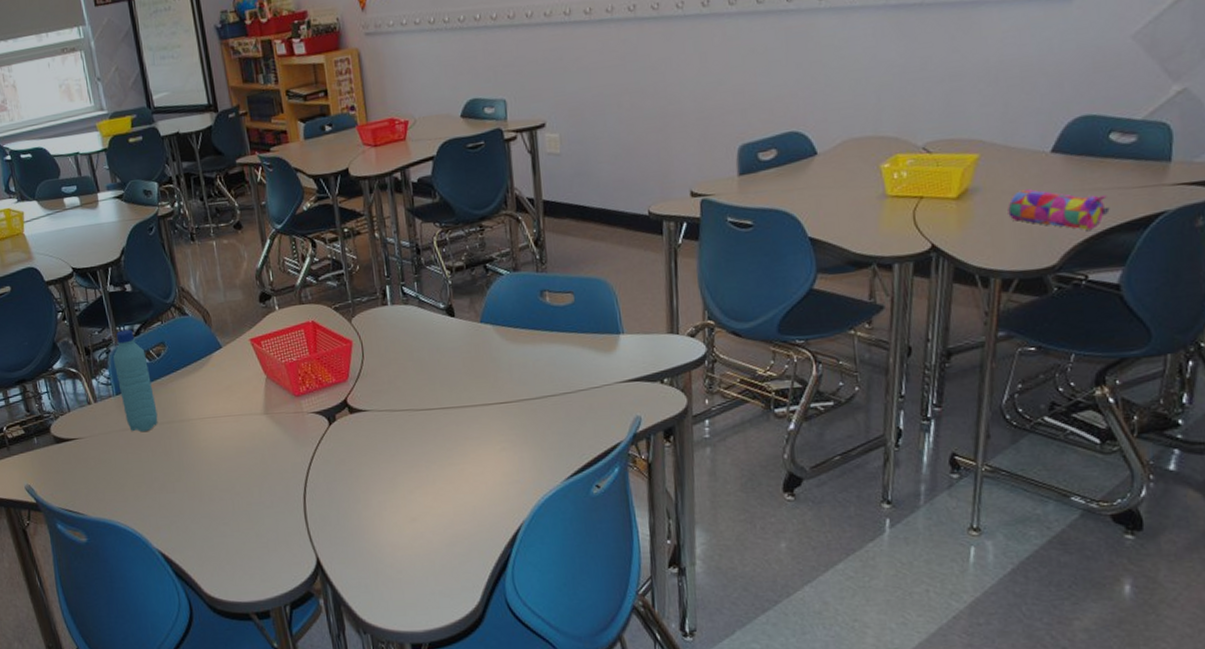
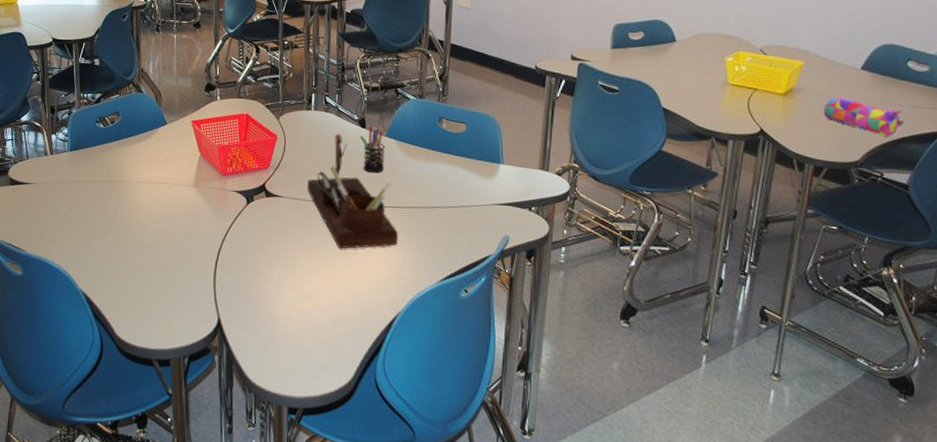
water bottle: present [113,329,158,432] -> none [73,96,103,187]
desk organizer: none [395,327,511,460] -> present [307,133,398,249]
pen holder: none [450,312,483,368] -> present [360,125,386,173]

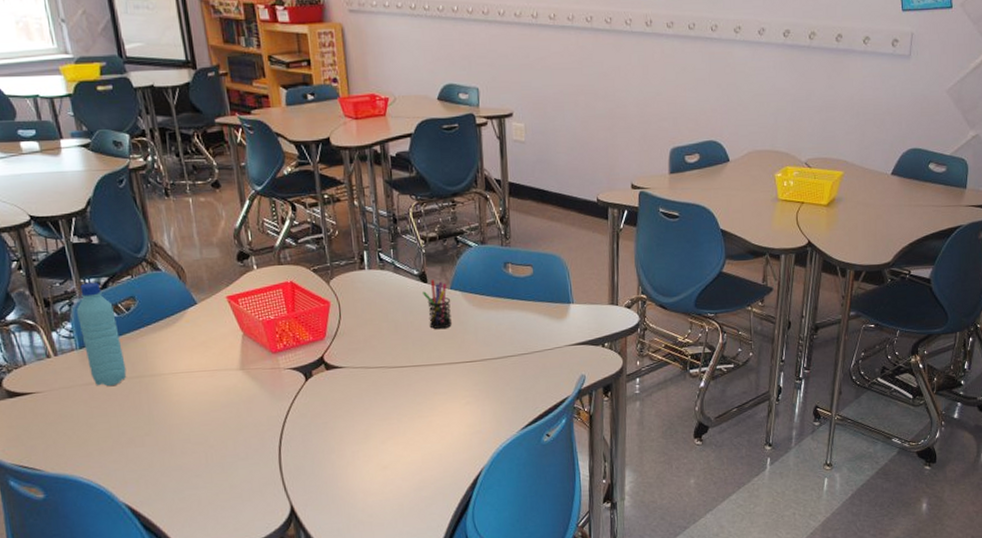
water bottle: none [73,96,103,187] -> present [77,282,127,387]
desk organizer: present [307,133,398,249] -> none [371,291,474,413]
pencil case: present [823,96,904,137] -> none [861,202,927,236]

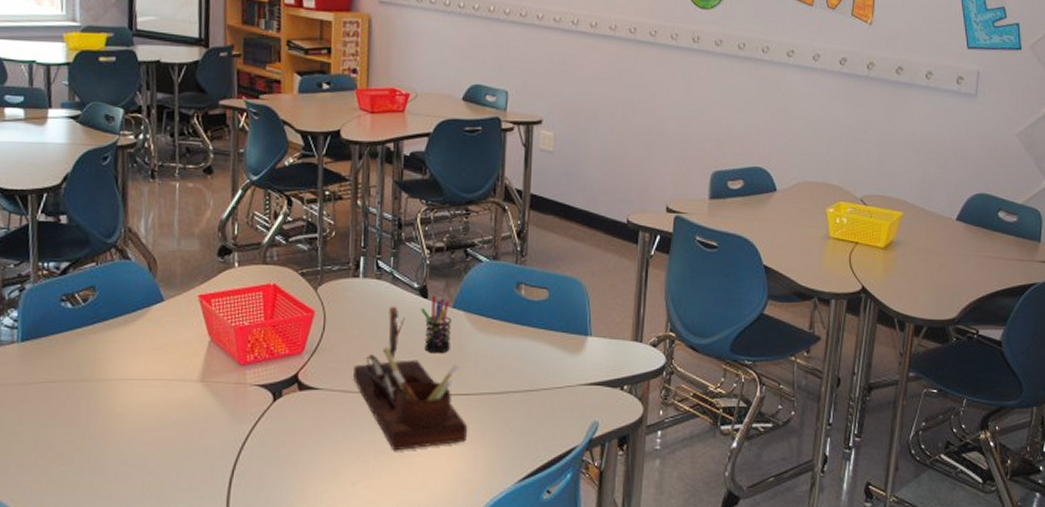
water bottle: present [77,282,127,387] -> none [26,266,70,389]
desk organizer: none [371,291,474,413] -> present [353,306,467,451]

